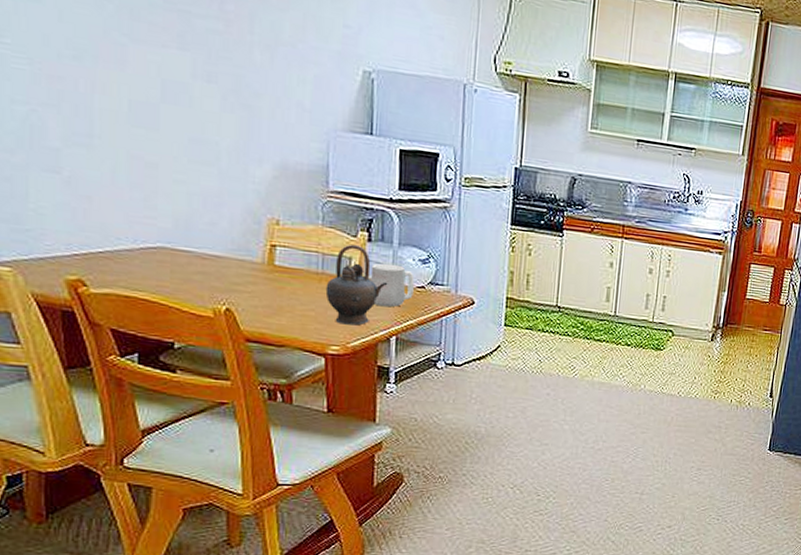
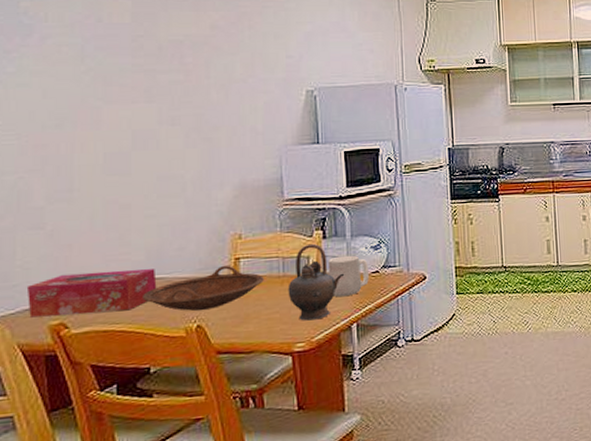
tissue box: none [40,227,184,280] -> present [26,269,157,318]
bowl: none [168,250,301,294] -> present [143,265,264,311]

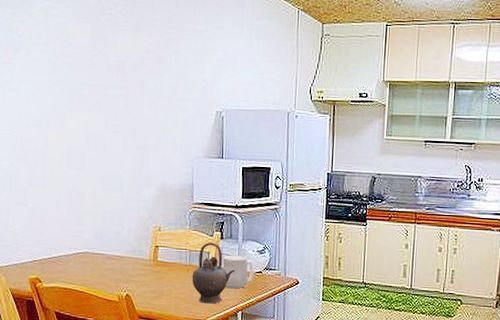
tissue box: present [26,269,157,318] -> none [15,242,100,276]
bowl: present [143,265,264,311] -> none [90,250,175,283]

